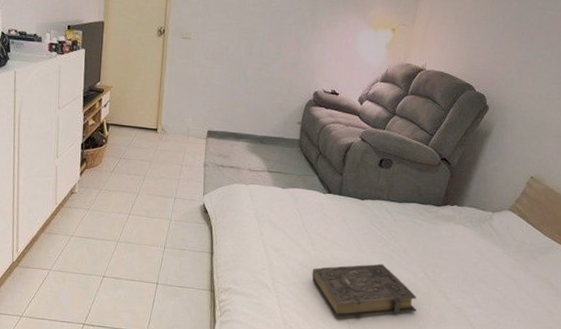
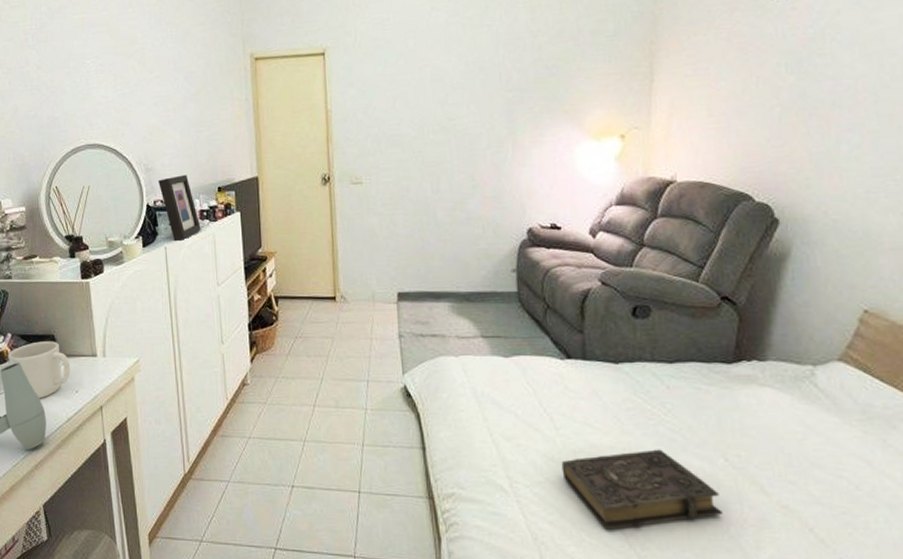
picture frame: none [14,10,49,67] -> present [158,174,201,241]

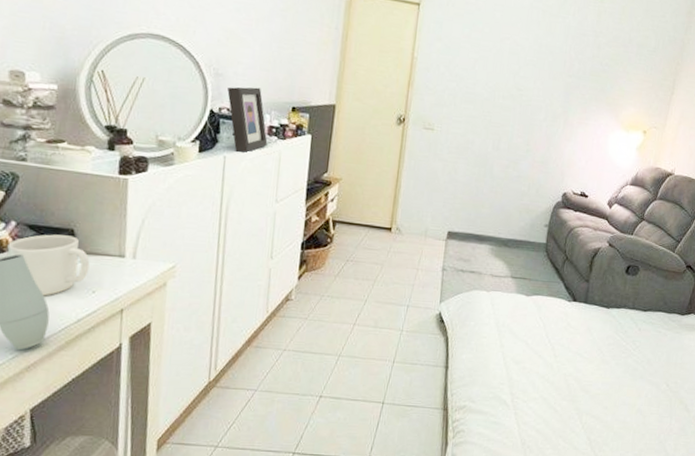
book: present [561,449,722,530] -> none [553,375,658,436]

